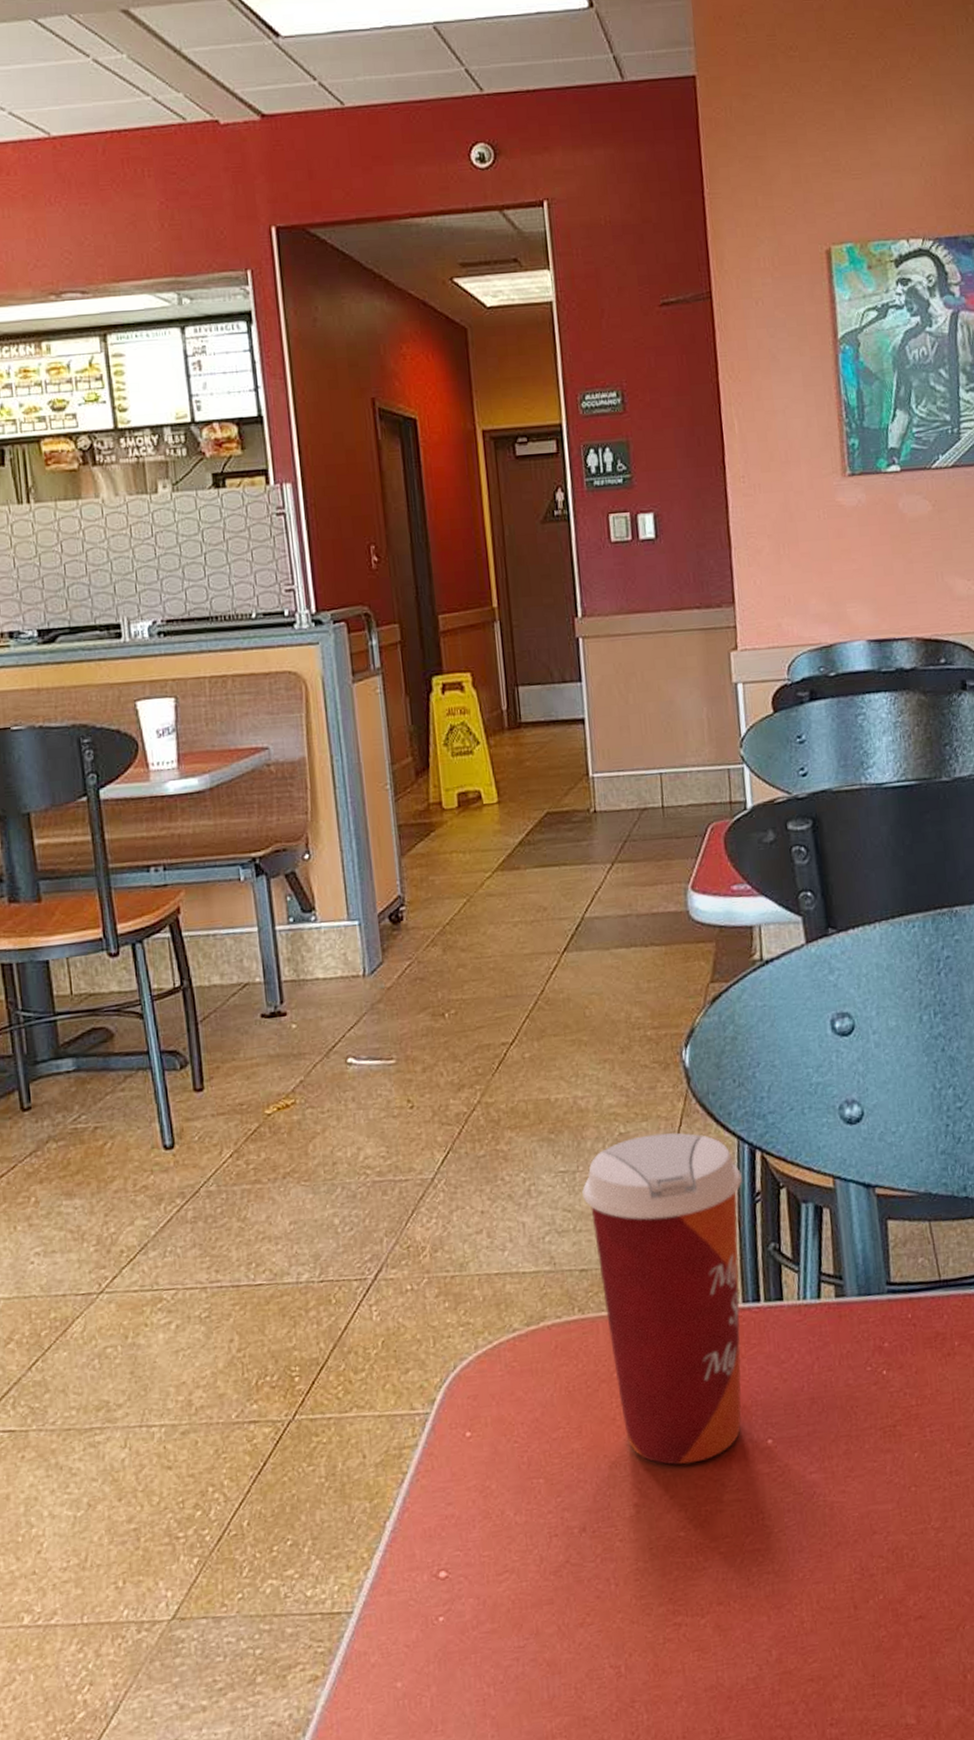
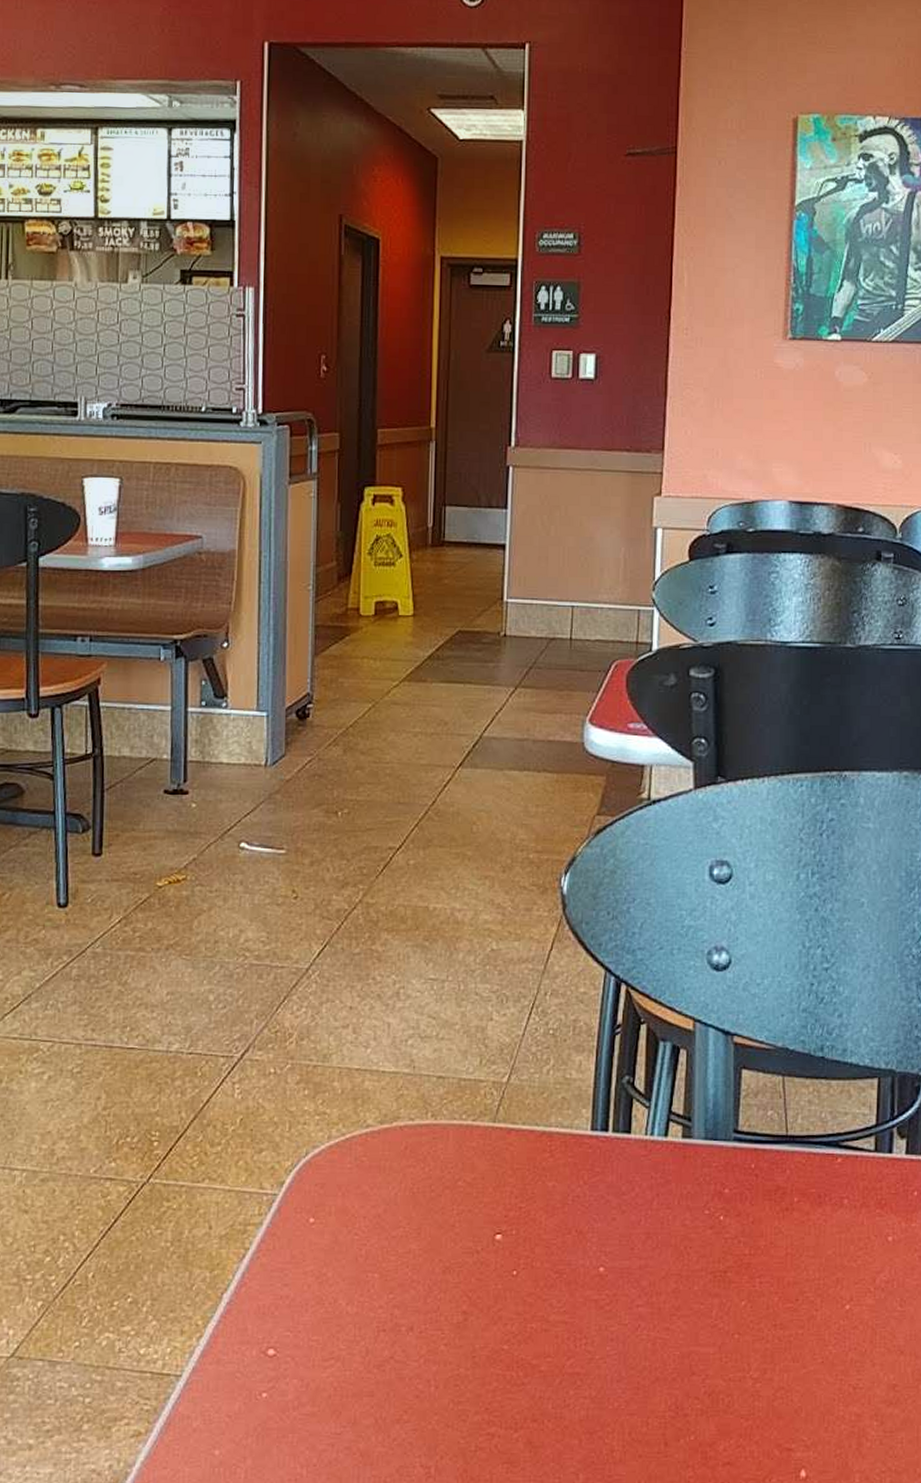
paper cup: present [582,1132,743,1465] -> none [449,954,606,1280]

